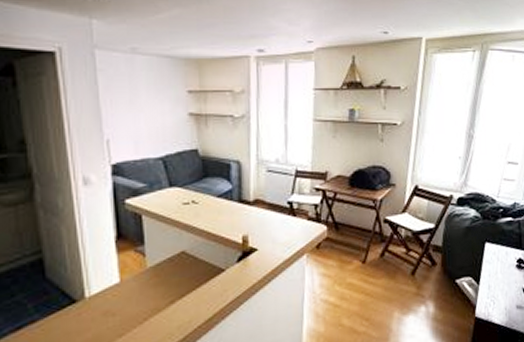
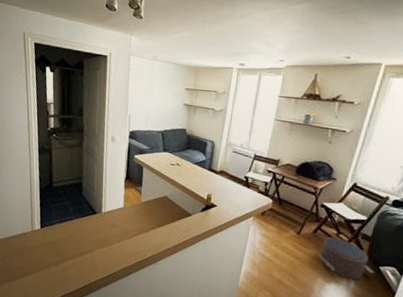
pouf: none [389,256,451,304] -> present [317,237,374,280]

